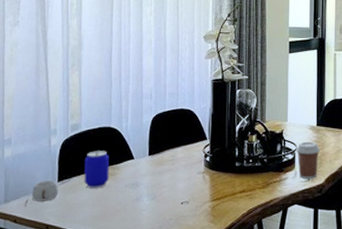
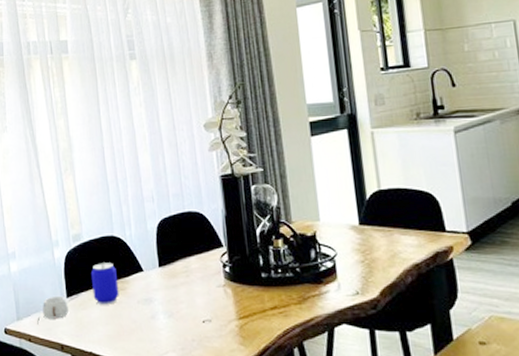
coffee cup: present [295,141,321,179] -> none [334,244,369,292]

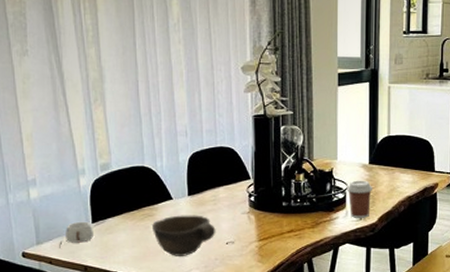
beer can: present [90,263,119,305] -> none [118,191,147,229]
bowl: none [124,288,191,336] -> present [151,215,216,256]
coffee cup: none [334,244,369,292] -> present [346,180,373,218]

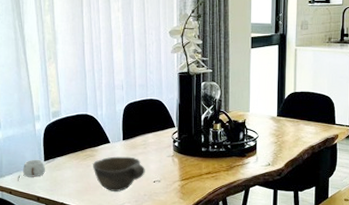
coffee cup: present [346,180,373,218] -> none [257,130,281,164]

